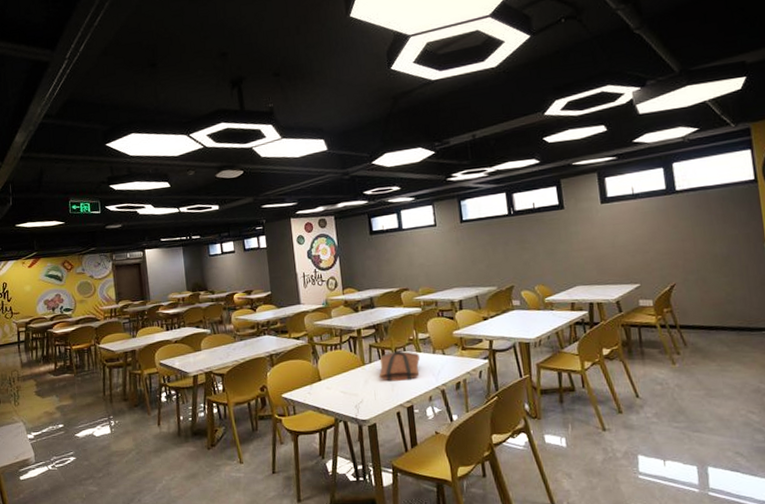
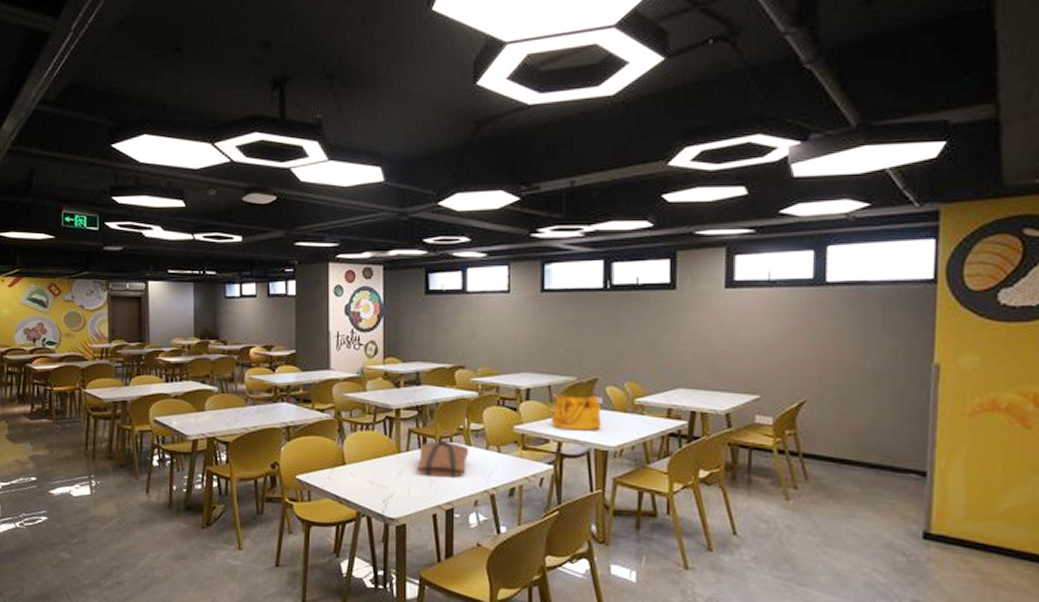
handbag: none [480,296,522,330] -> present [552,391,602,431]

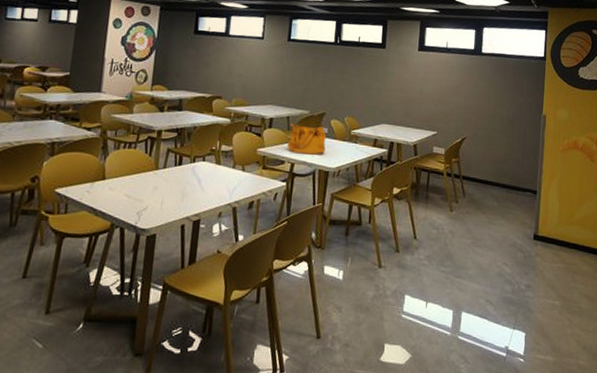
shopping bag: present [416,440,468,478] -> none [170,159,218,192]

